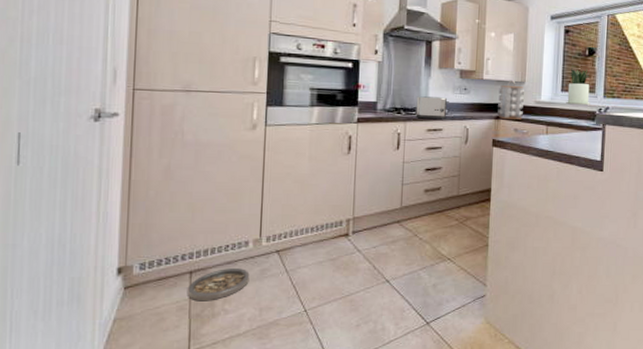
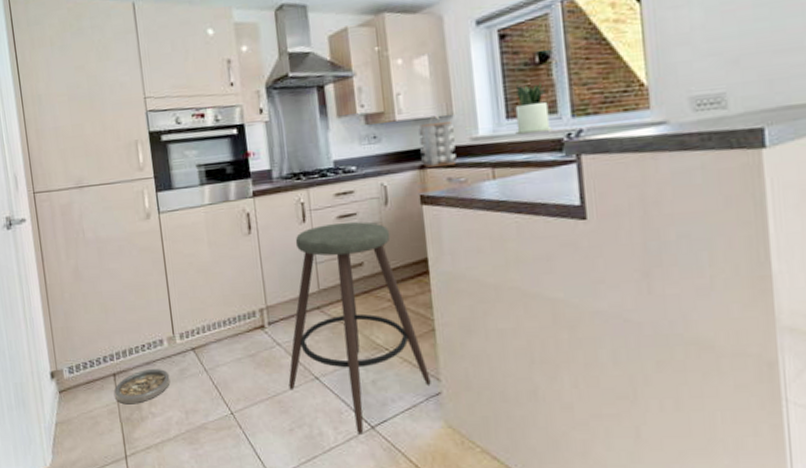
bar stool: none [362,153,479,329] -> present [288,221,431,434]
toaster: present [415,96,449,120] -> none [316,151,357,182]

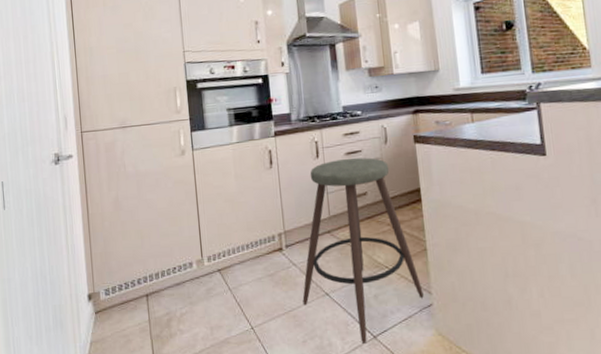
pet bowl: present [114,369,170,405] -> none [147,289,198,323]
spice rack: present [418,115,456,169] -> none [412,70,443,114]
planter: present [515,81,552,135] -> none [488,44,517,87]

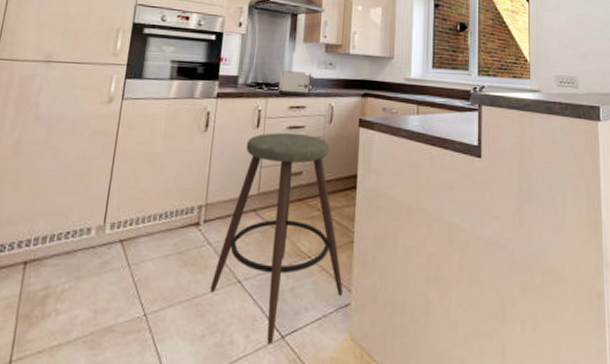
toaster: none [328,99,362,124] -> present [278,70,313,96]

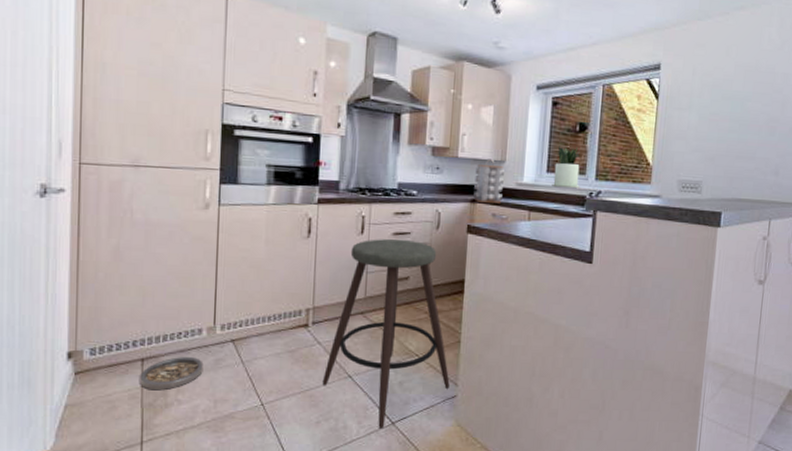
pet bowl: none [18,259,88,299] -> present [140,357,204,391]
toaster: present [278,70,313,96] -> none [382,175,419,202]
spice rack: none [365,55,393,99] -> present [474,158,504,205]
planter: none [438,43,464,84] -> present [552,145,580,189]

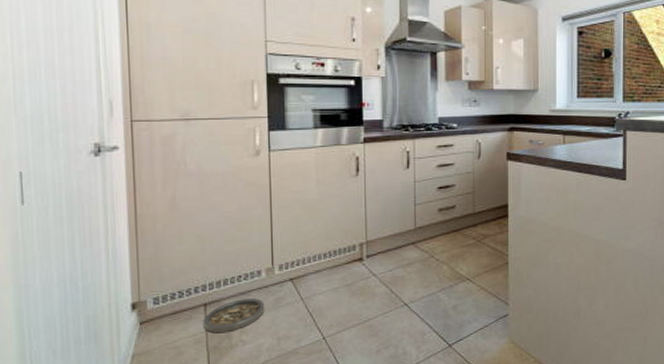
bar stool: present [322,238,450,429] -> none [380,170,501,352]
spice rack: present [474,158,504,205] -> none [511,89,537,131]
planter: present [552,145,580,189] -> none [583,72,609,111]

